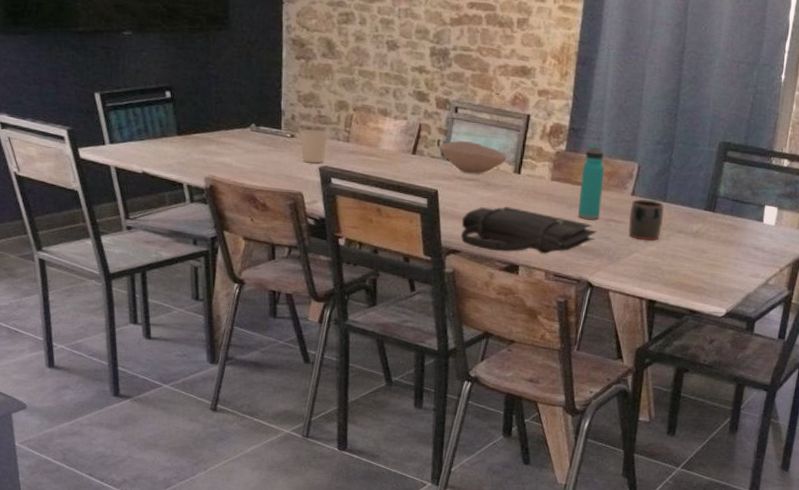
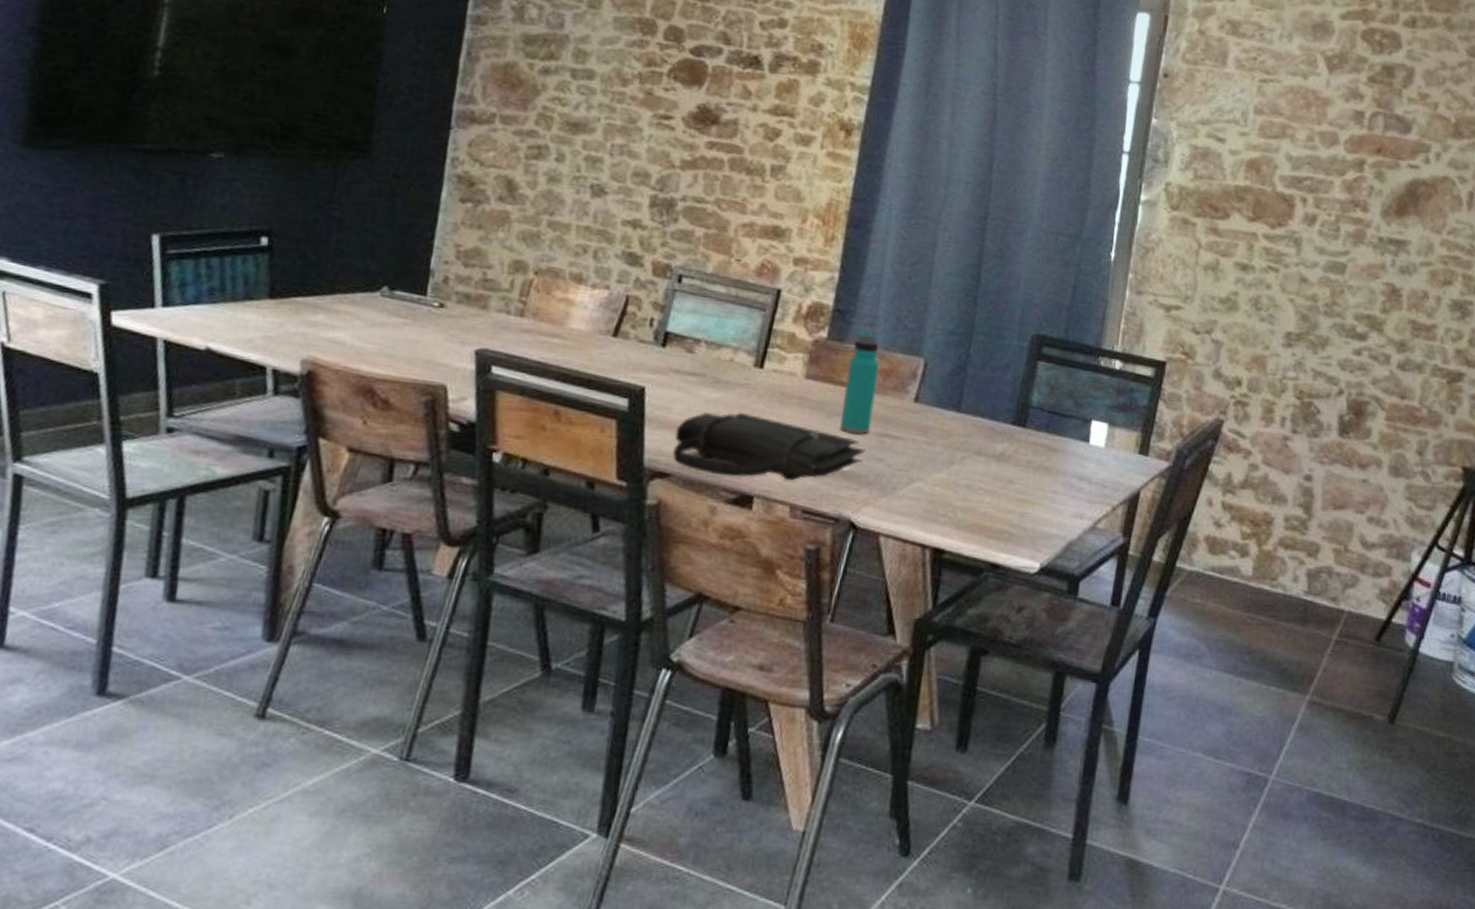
dixie cup: present [300,129,327,164] -> none [451,296,493,345]
bowl: present [438,140,507,174] -> none [650,320,746,366]
mug: present [628,199,664,241] -> none [908,407,958,466]

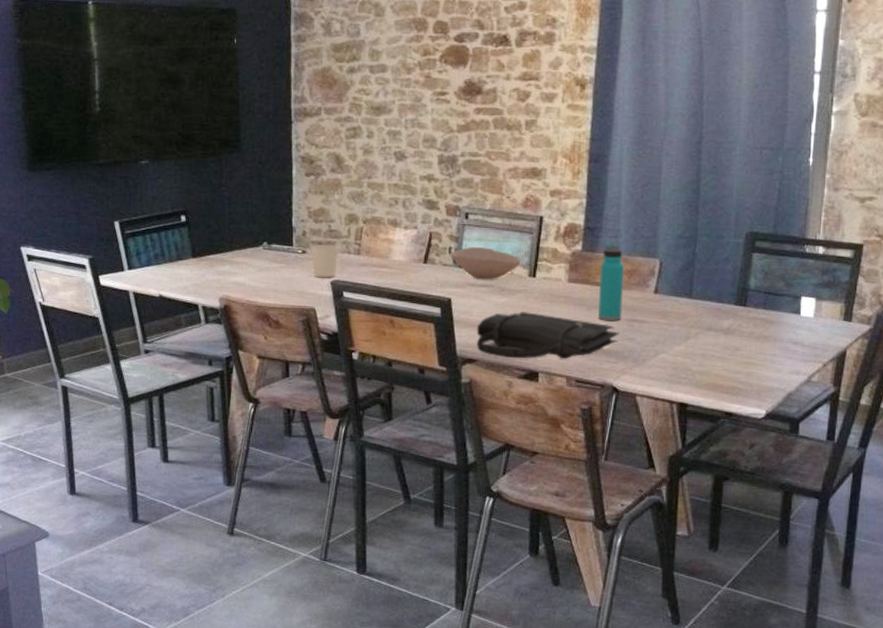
dixie cup: none [451,296,493,345] -> present [311,244,338,278]
bowl: none [650,320,746,366] -> present [450,246,521,280]

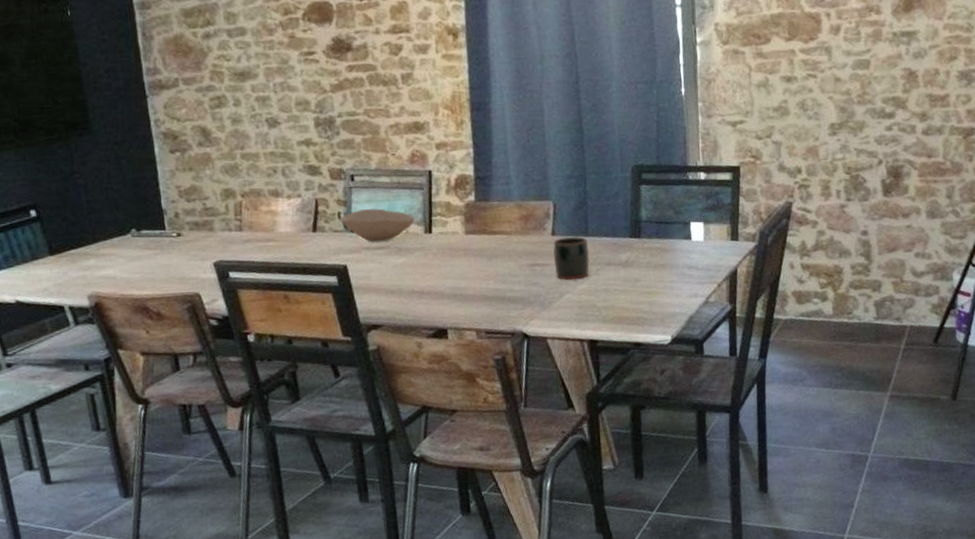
dixie cup: present [311,244,338,278] -> none [186,223,219,261]
handbag: present [476,311,620,359] -> none [377,268,524,319]
water bottle: present [598,242,624,320] -> none [495,189,523,268]
mug: none [652,296,690,341] -> present [553,236,590,280]

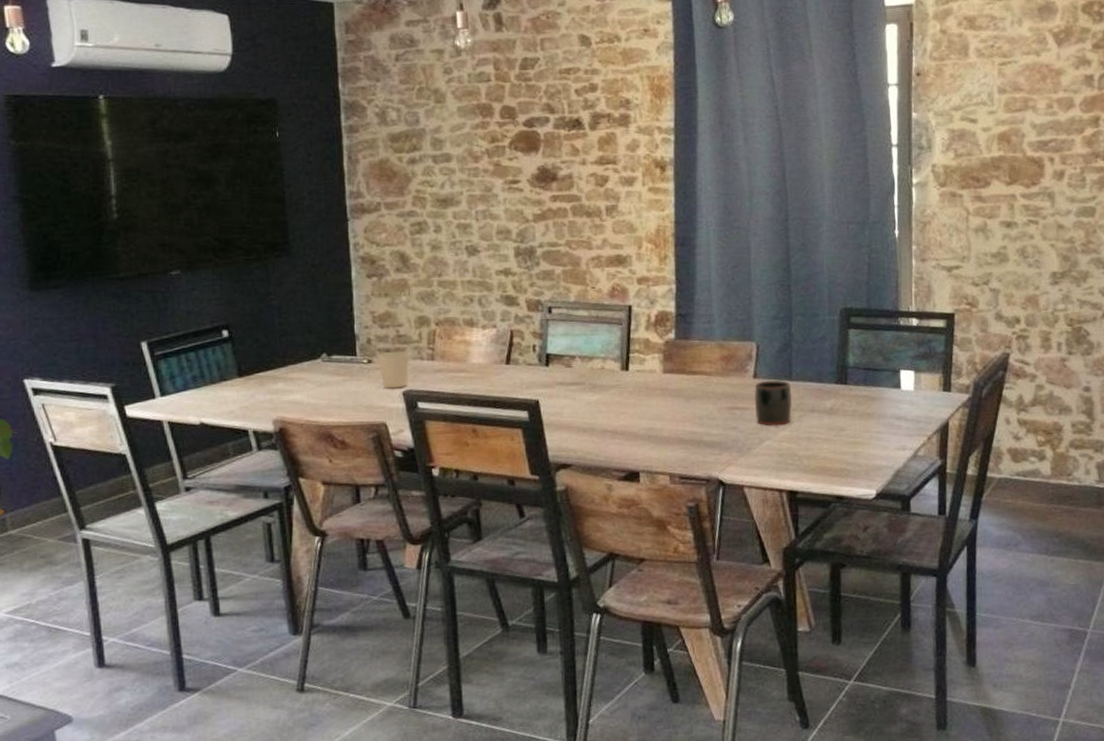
dixie cup: none [186,223,219,261] -> present [378,350,409,389]
bowl: present [339,208,415,242] -> none [534,342,612,378]

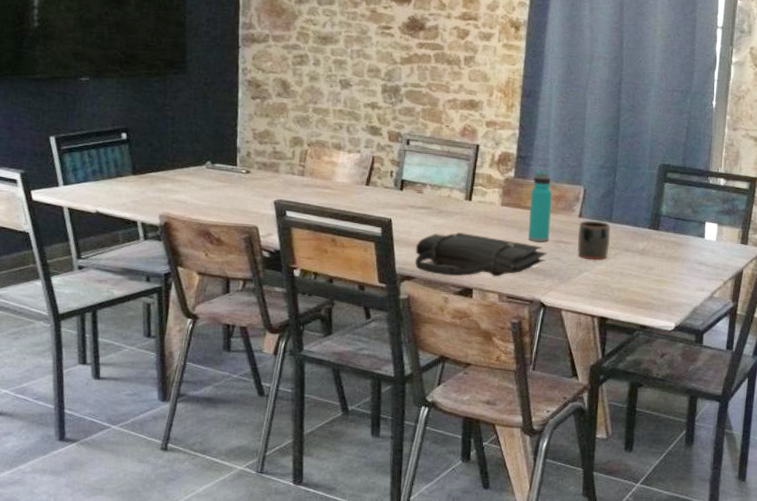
dixie cup: present [378,350,409,389] -> none [255,164,282,198]
handbag: none [569,407,722,460] -> present [414,231,548,277]
water bottle: none [695,328,722,410] -> present [528,170,552,242]

